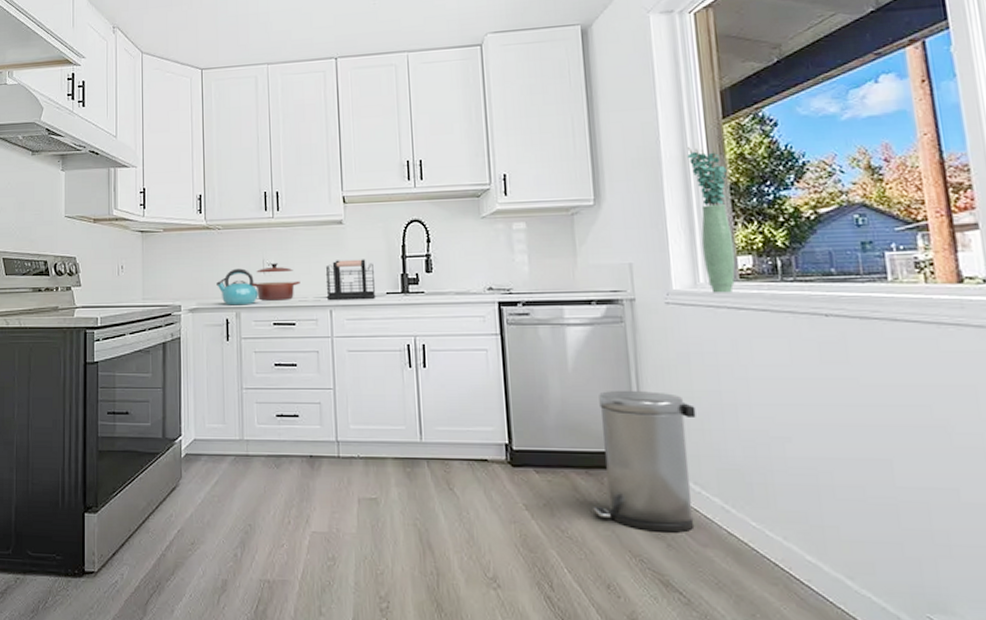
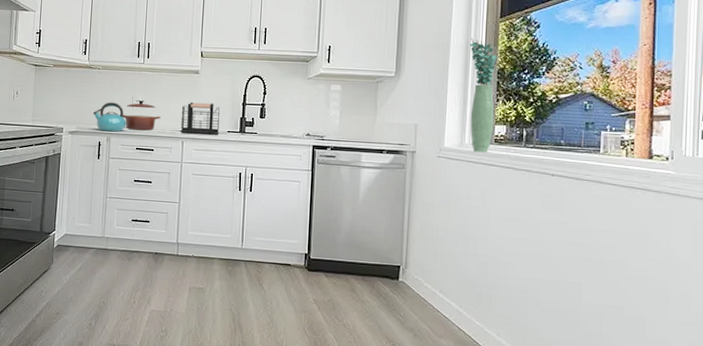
pedal bin: present [593,391,696,533] -> none [364,219,448,327]

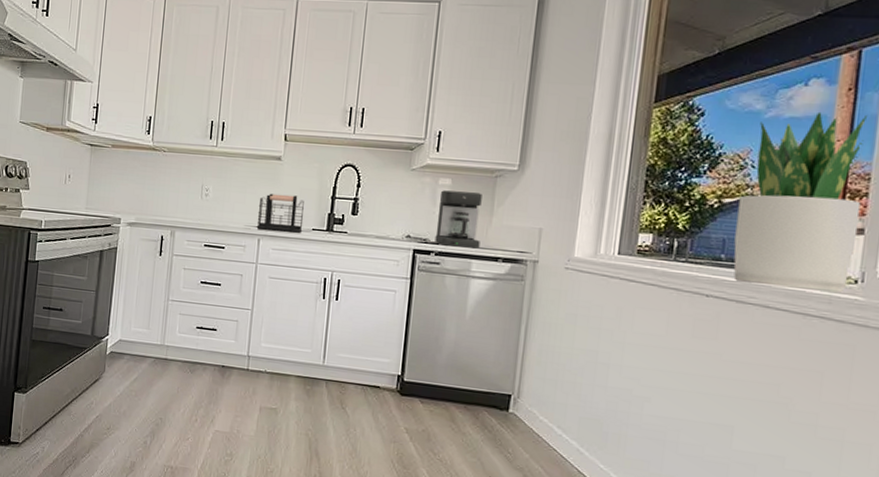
kettle: present [93,102,126,132] -> none [156,190,194,225]
saucepan: present [122,100,161,131] -> none [189,189,234,226]
coffee maker: none [330,95,368,143] -> present [435,190,482,249]
vase: present [470,38,498,153] -> none [607,126,649,266]
planter: none [570,22,666,168] -> present [733,111,868,293]

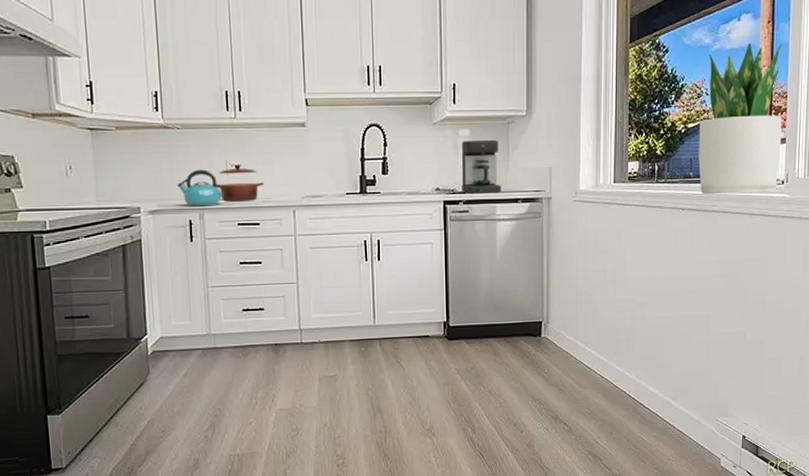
kettle: none [156,190,194,225] -> present [178,169,222,207]
saucepan: none [189,189,234,226] -> present [216,164,264,203]
dish rack: present [257,193,304,234] -> none [288,161,337,201]

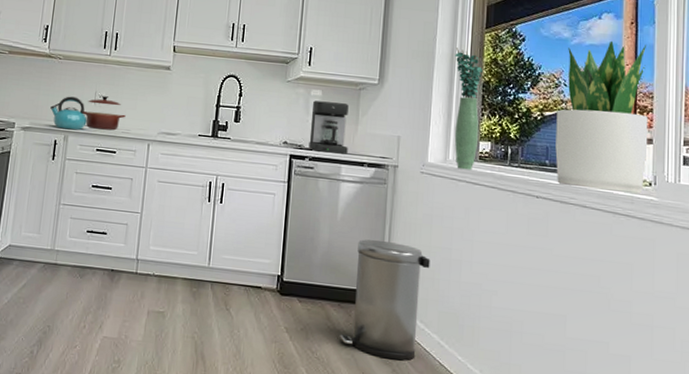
pedal bin: none [508,273,587,381] -> present [340,239,430,361]
vase: none [601,67,629,192] -> present [454,48,483,170]

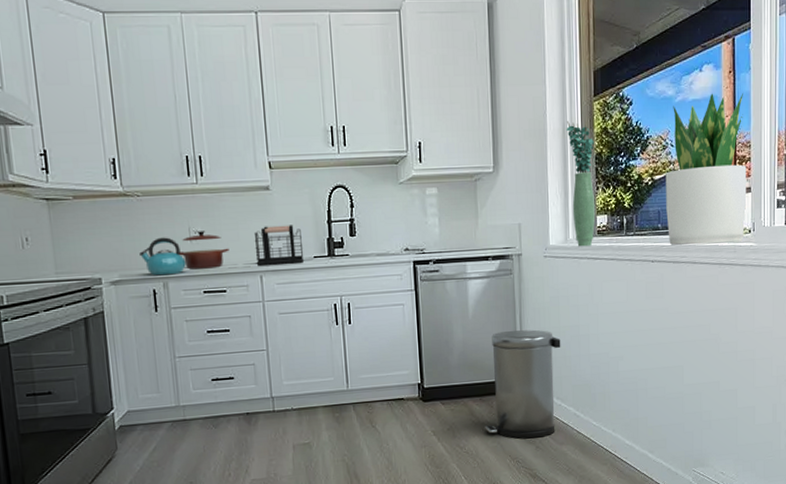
dish rack: none [147,101,191,140] -> present [254,225,304,267]
coffee maker: present [309,100,349,155] -> none [429,198,471,254]

